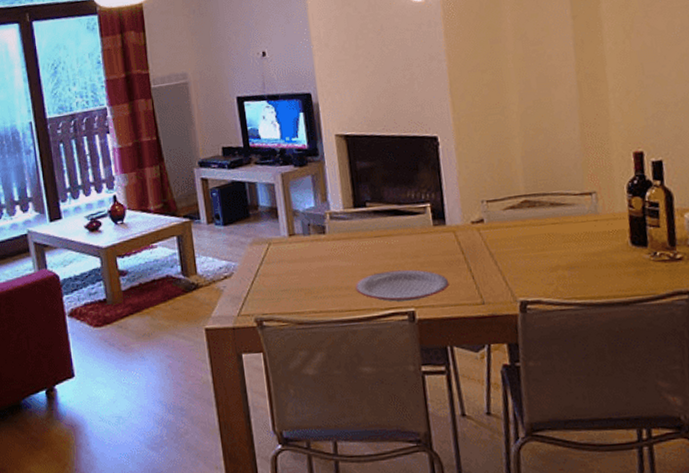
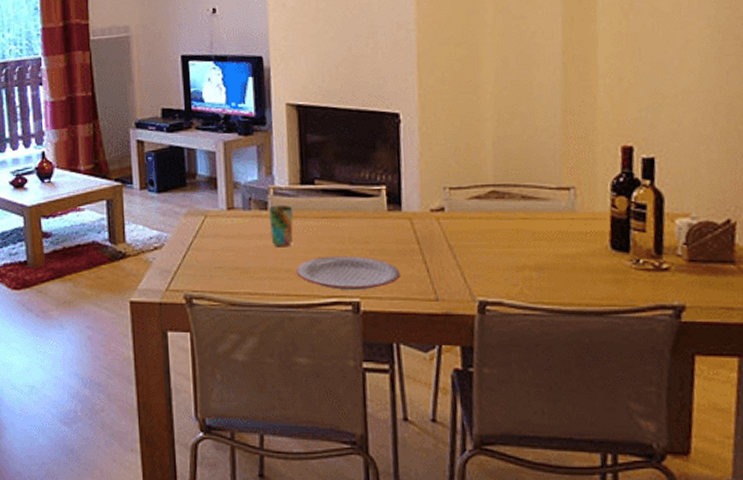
cup: none [326,228,350,267] -> present [268,205,294,248]

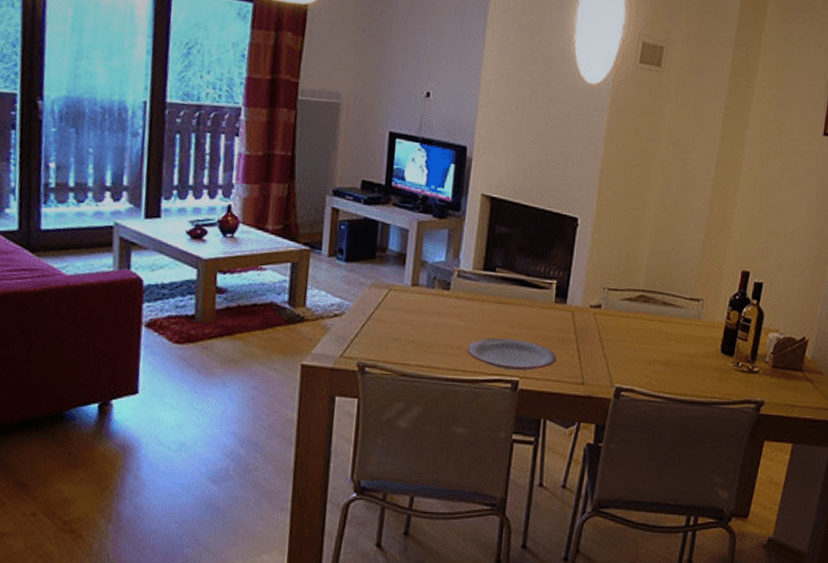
cup: present [268,205,294,248] -> none [448,286,473,326]

